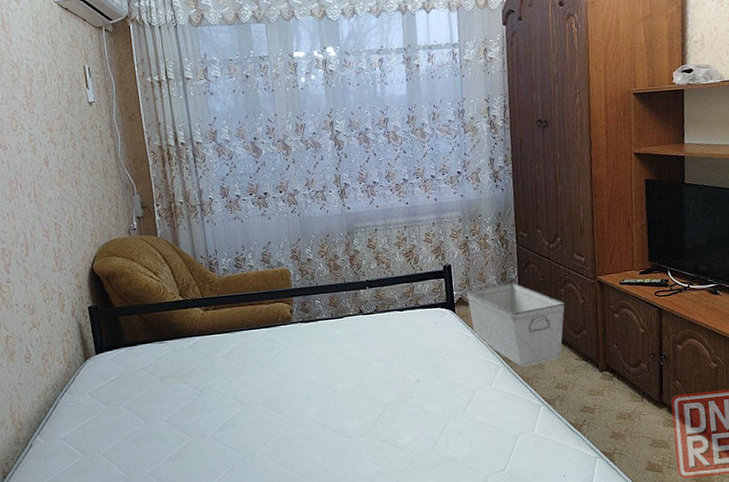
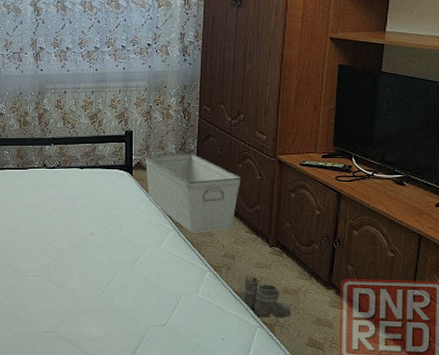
boots: none [576,404,628,451] -> present [239,274,291,324]

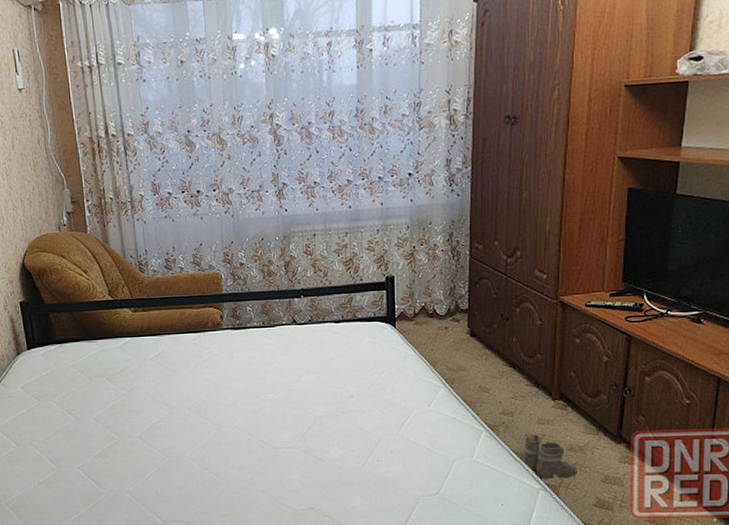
storage bin: present [145,153,242,233] -> none [410,298,520,389]

